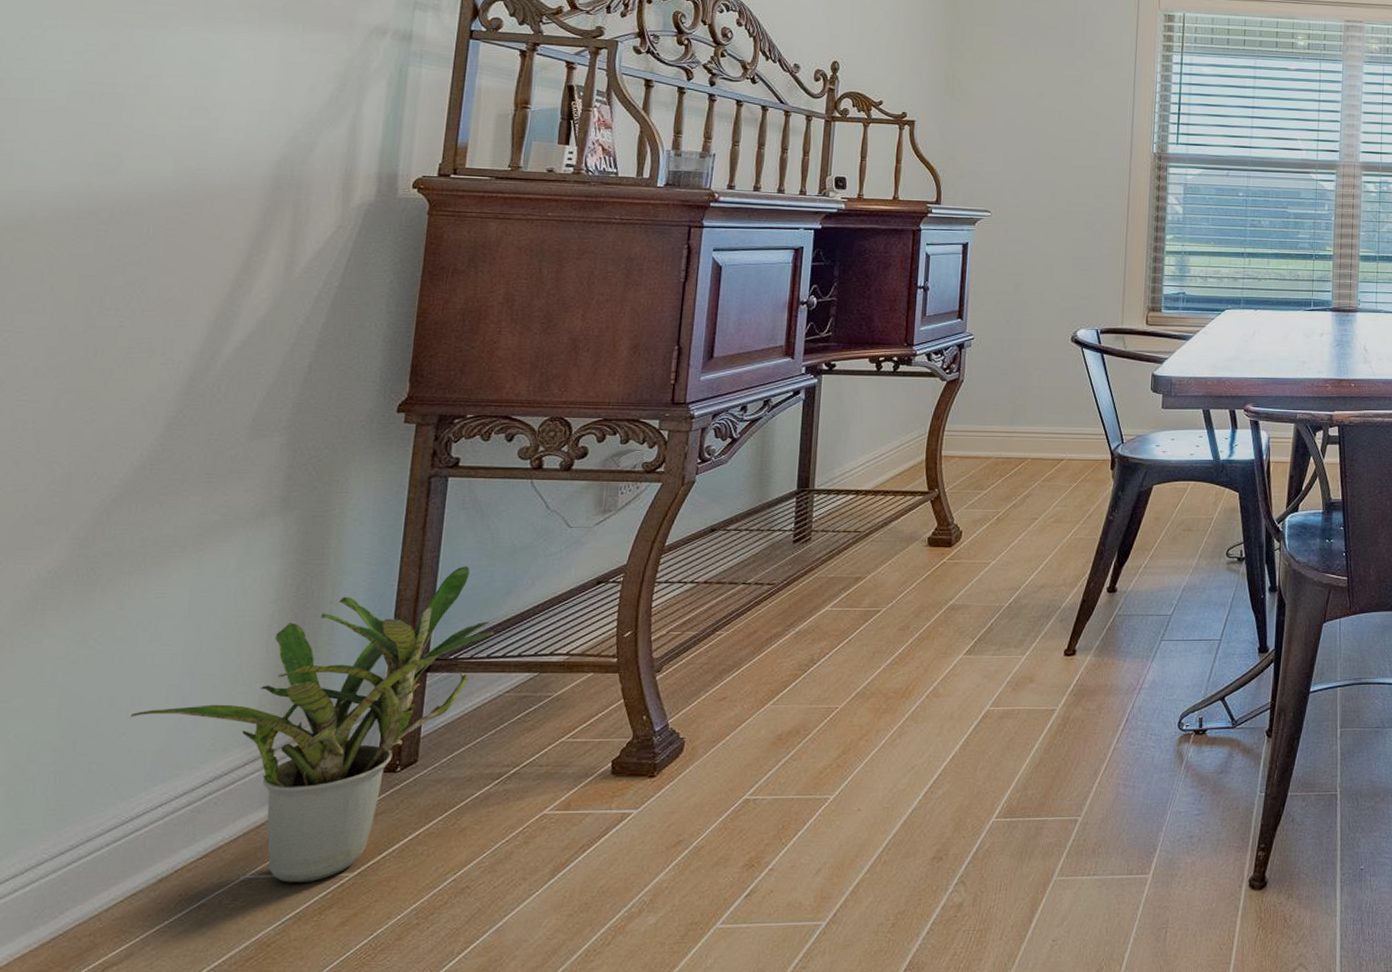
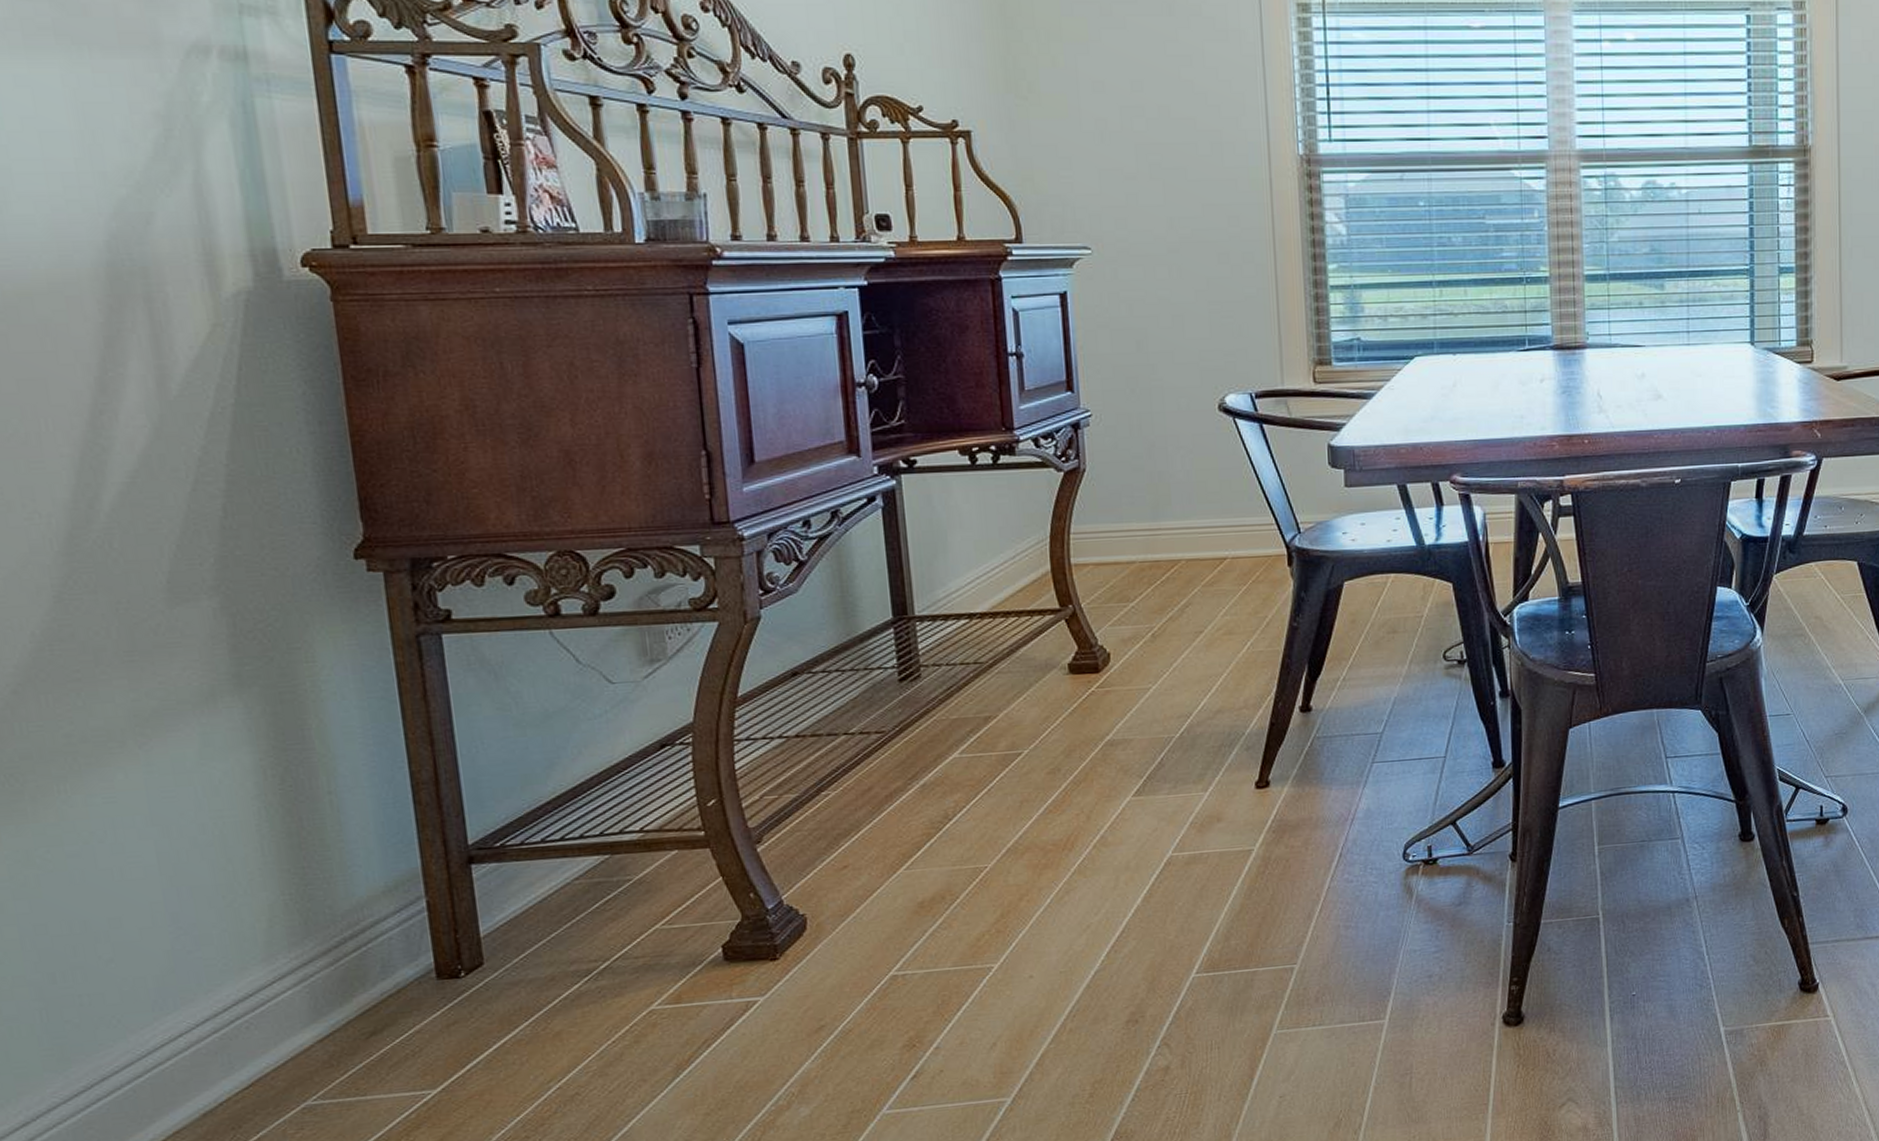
potted plant: present [130,566,494,883] -> none [112,738,544,1107]

